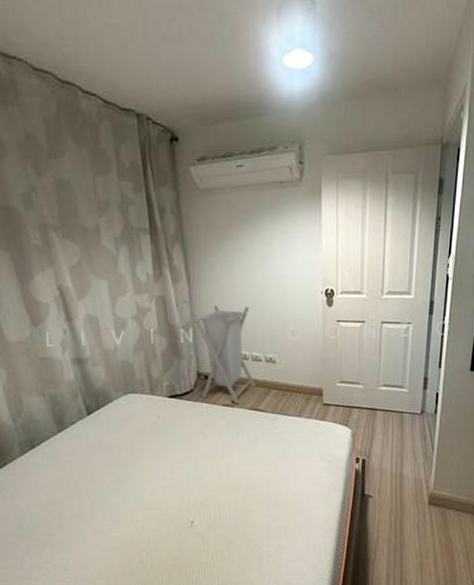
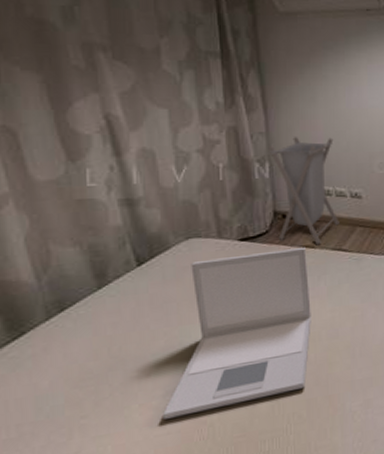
laptop: none [109,406,231,544] -> present [161,248,311,420]

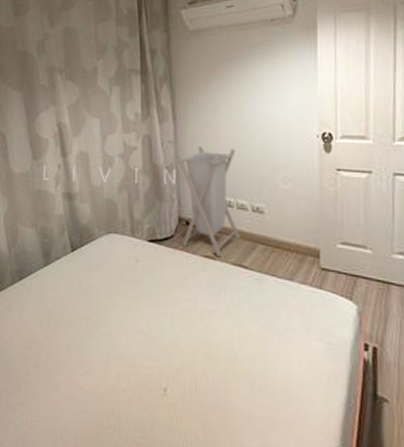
laptop: present [161,248,311,420] -> none [80,255,210,408]

